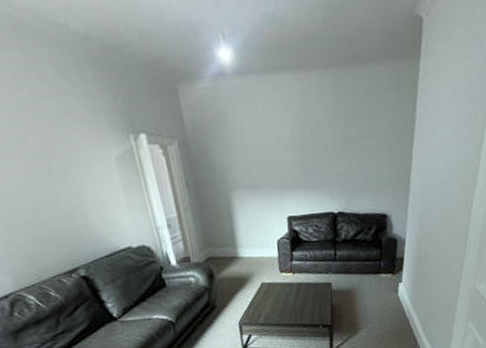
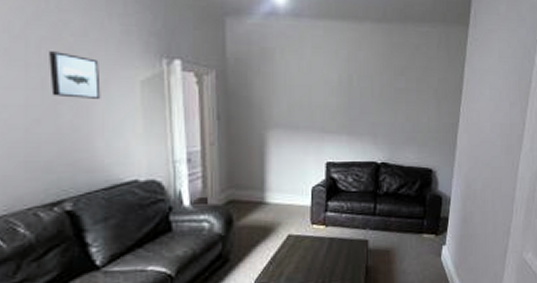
wall art: none [35,139,86,180] -> present [49,51,101,99]

